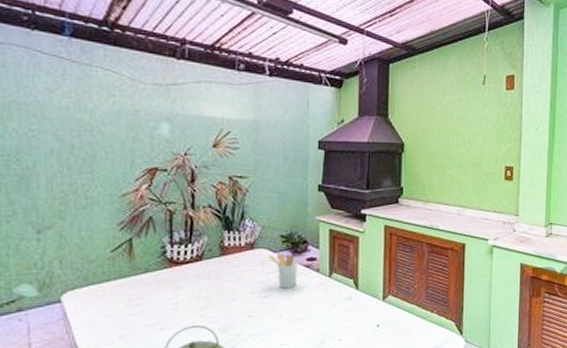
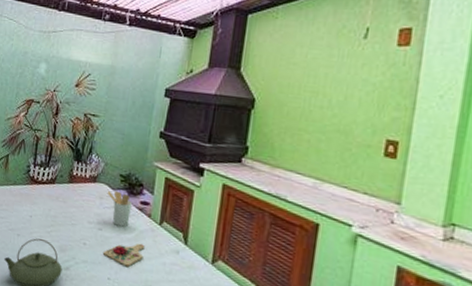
cutting board: none [272,300,317,327] -> present [102,243,145,268]

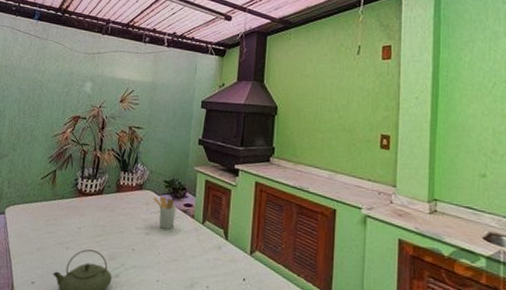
cutting board: present [102,243,145,268] -> none [151,243,190,268]

